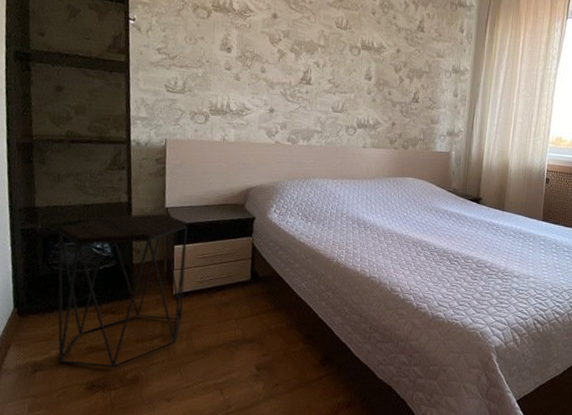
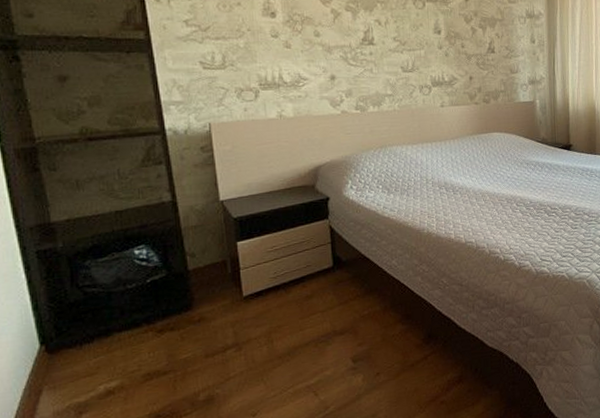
side table: present [57,214,188,368] -> none [86,208,259,399]

